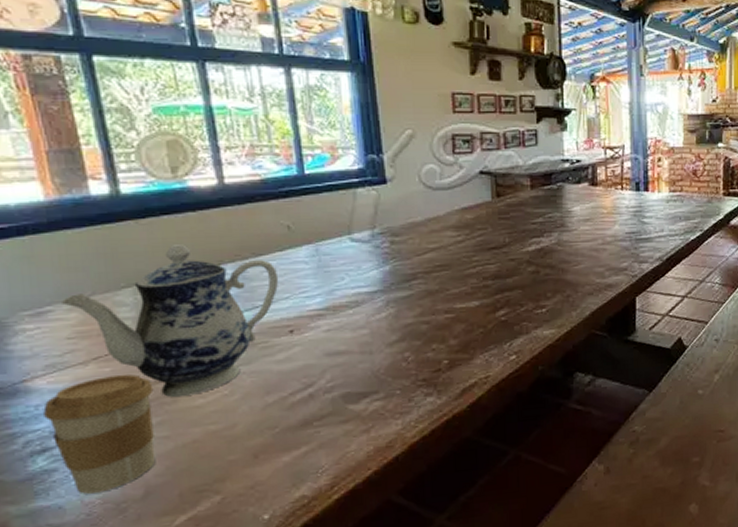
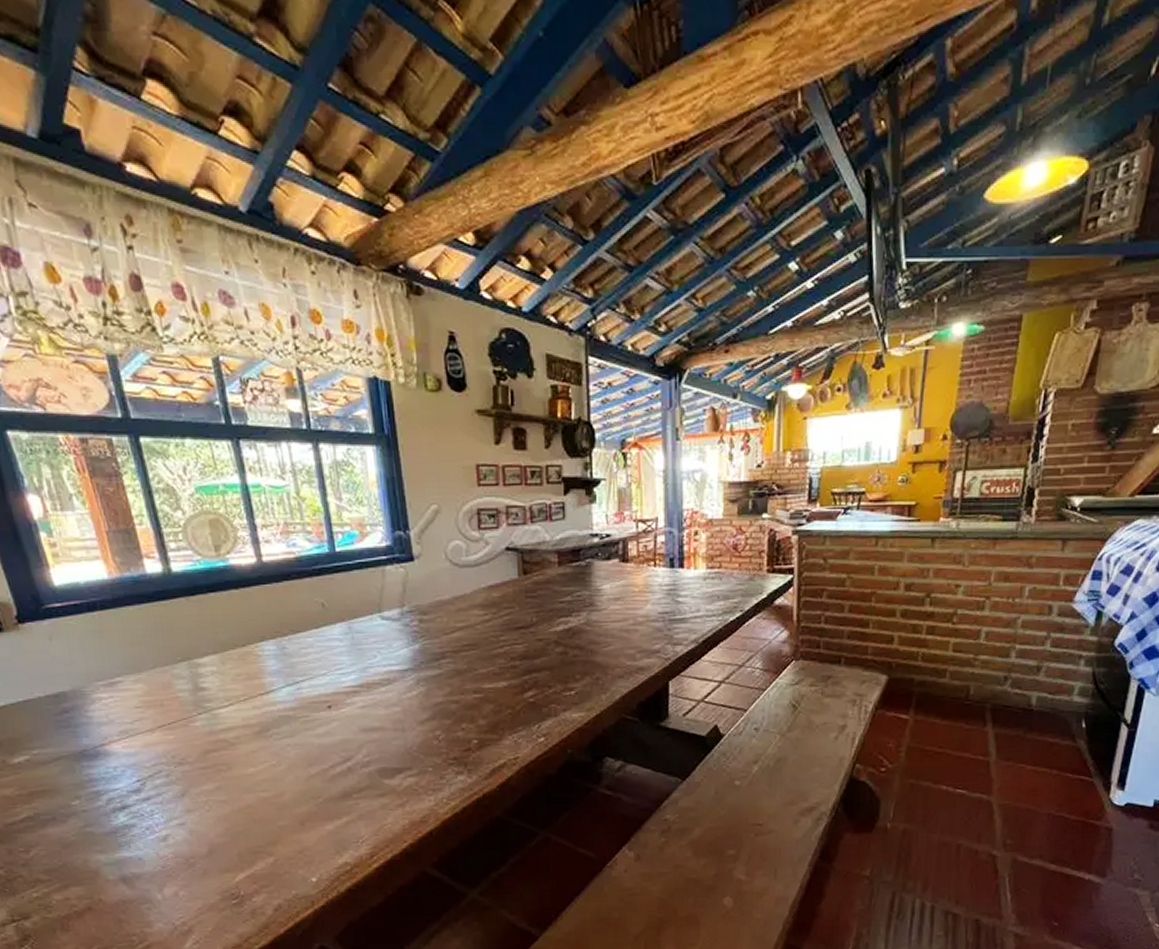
coffee cup: present [43,374,156,494] -> none [120,743,217,848]
teapot: present [62,244,279,398] -> none [129,621,316,766]

